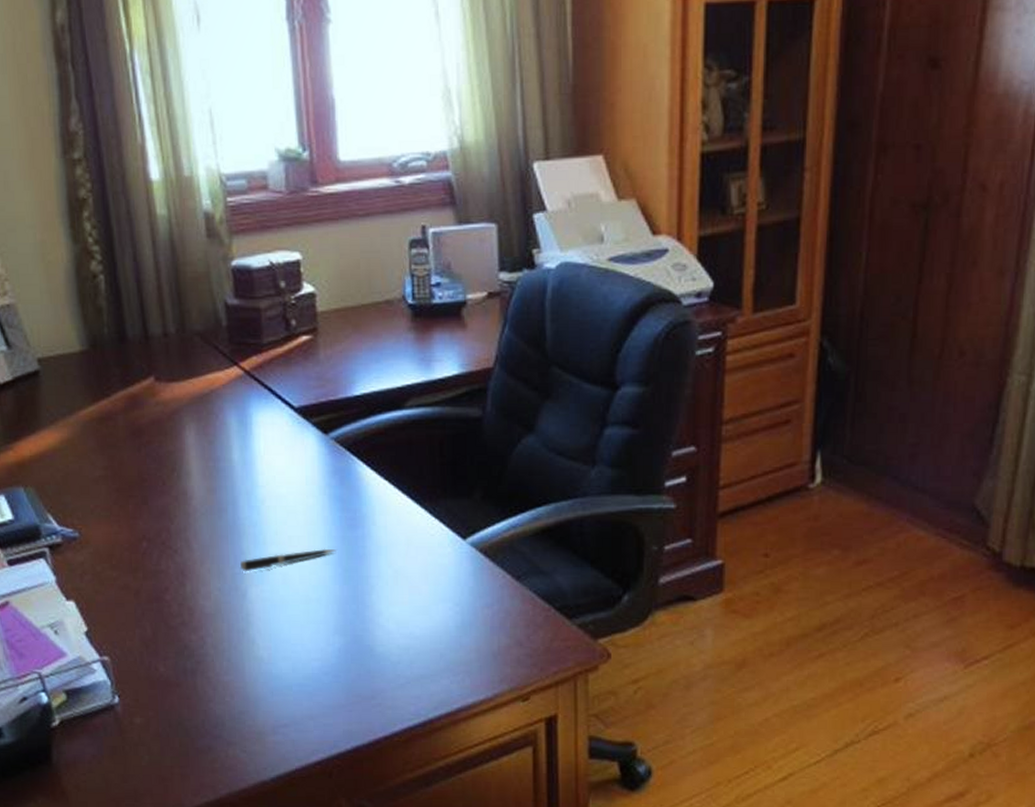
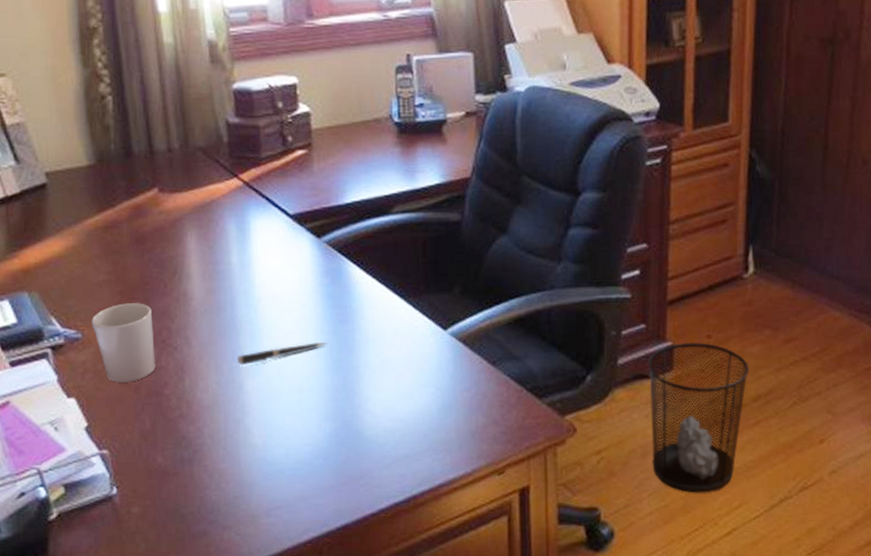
mug: none [89,501,155,586] -> present [91,303,156,383]
waste bin: none [694,560,813,732] -> present [648,342,749,493]

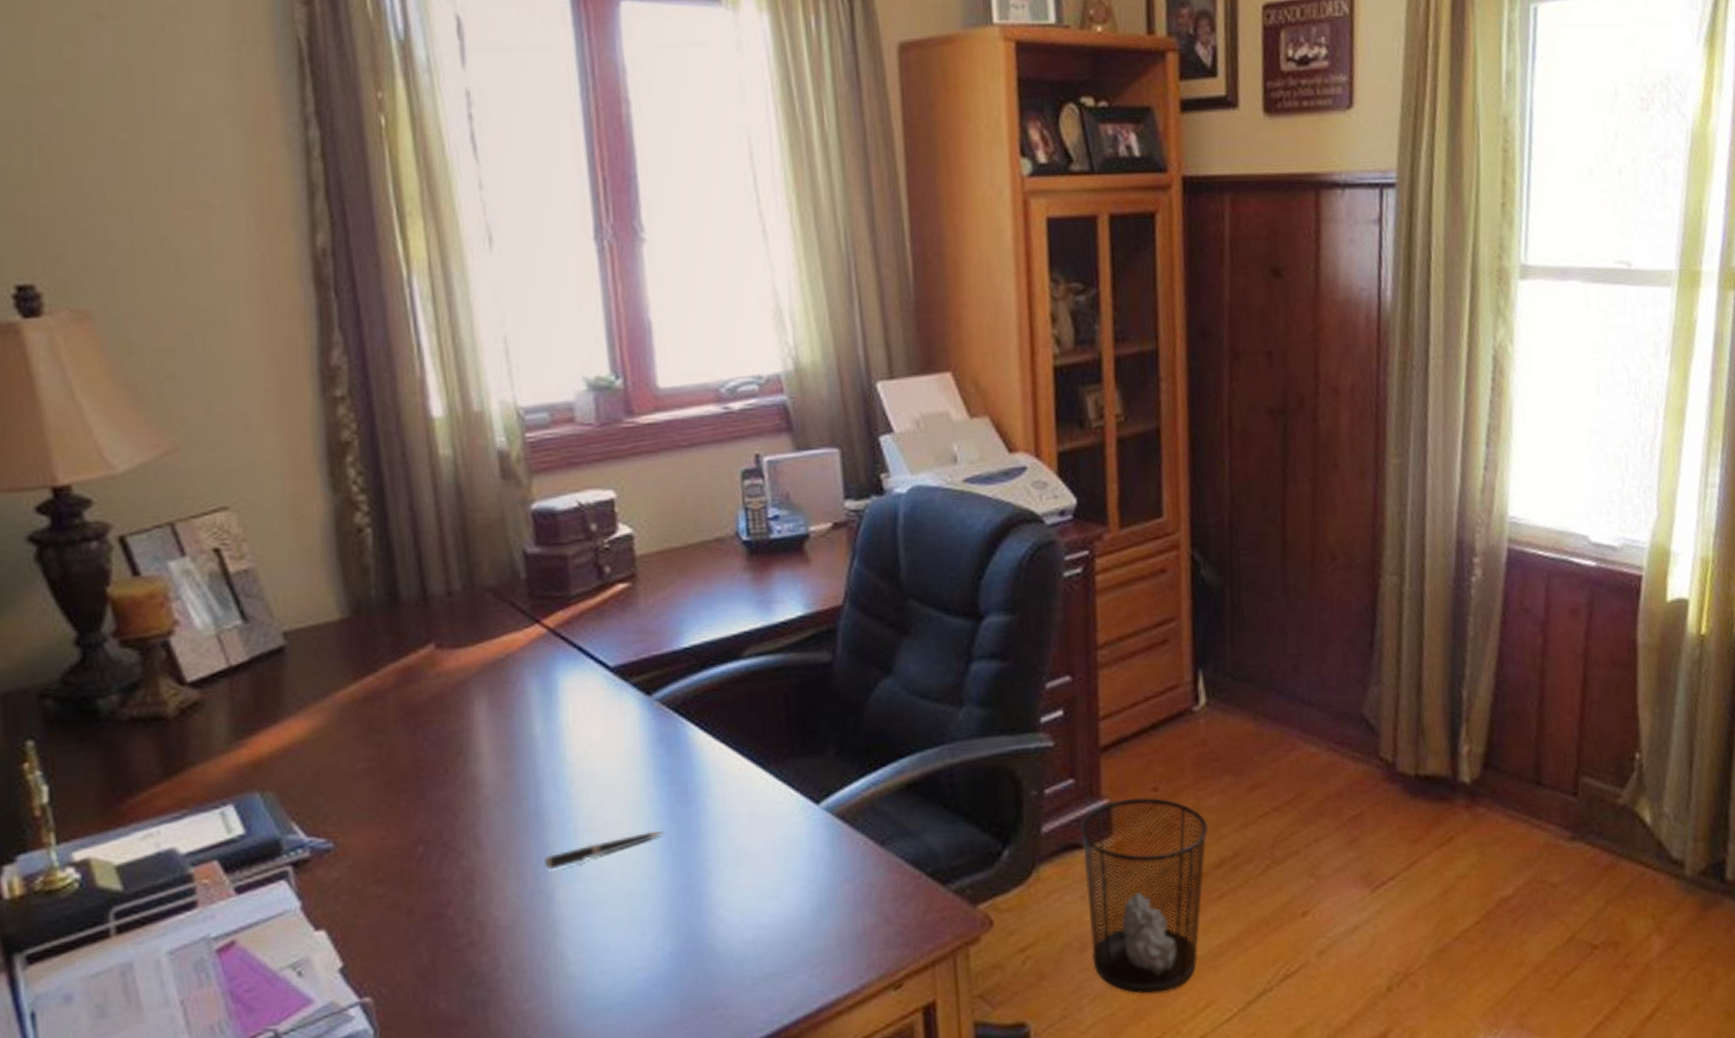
mug: present [91,303,156,383] -> none [347,796,435,905]

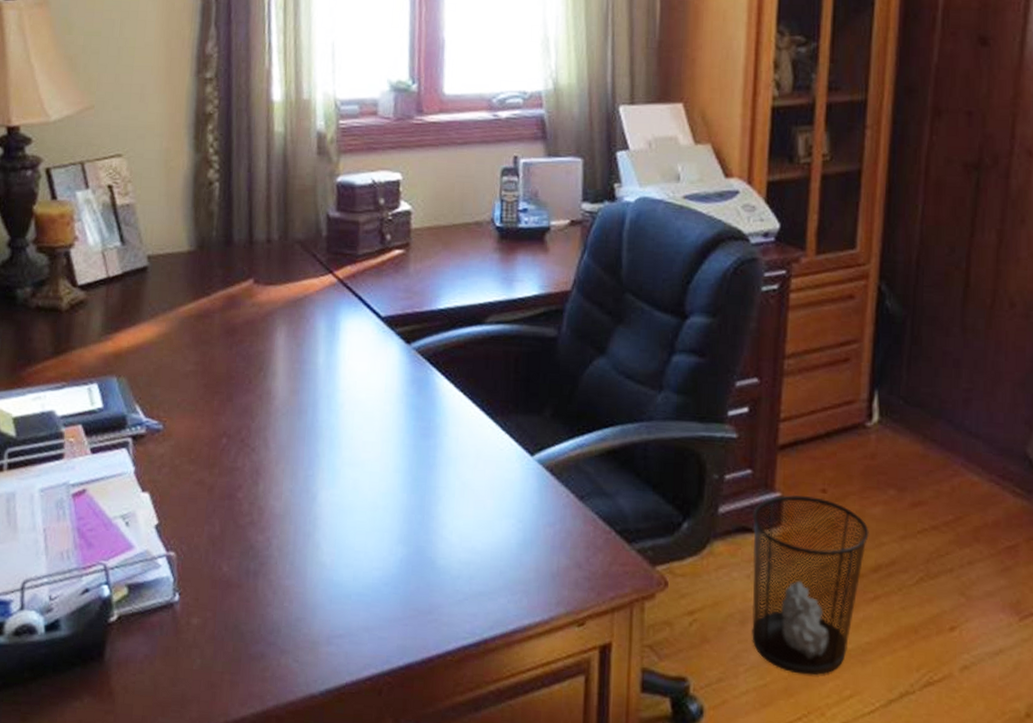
pen: present [543,831,665,870] -> none [313,456,408,475]

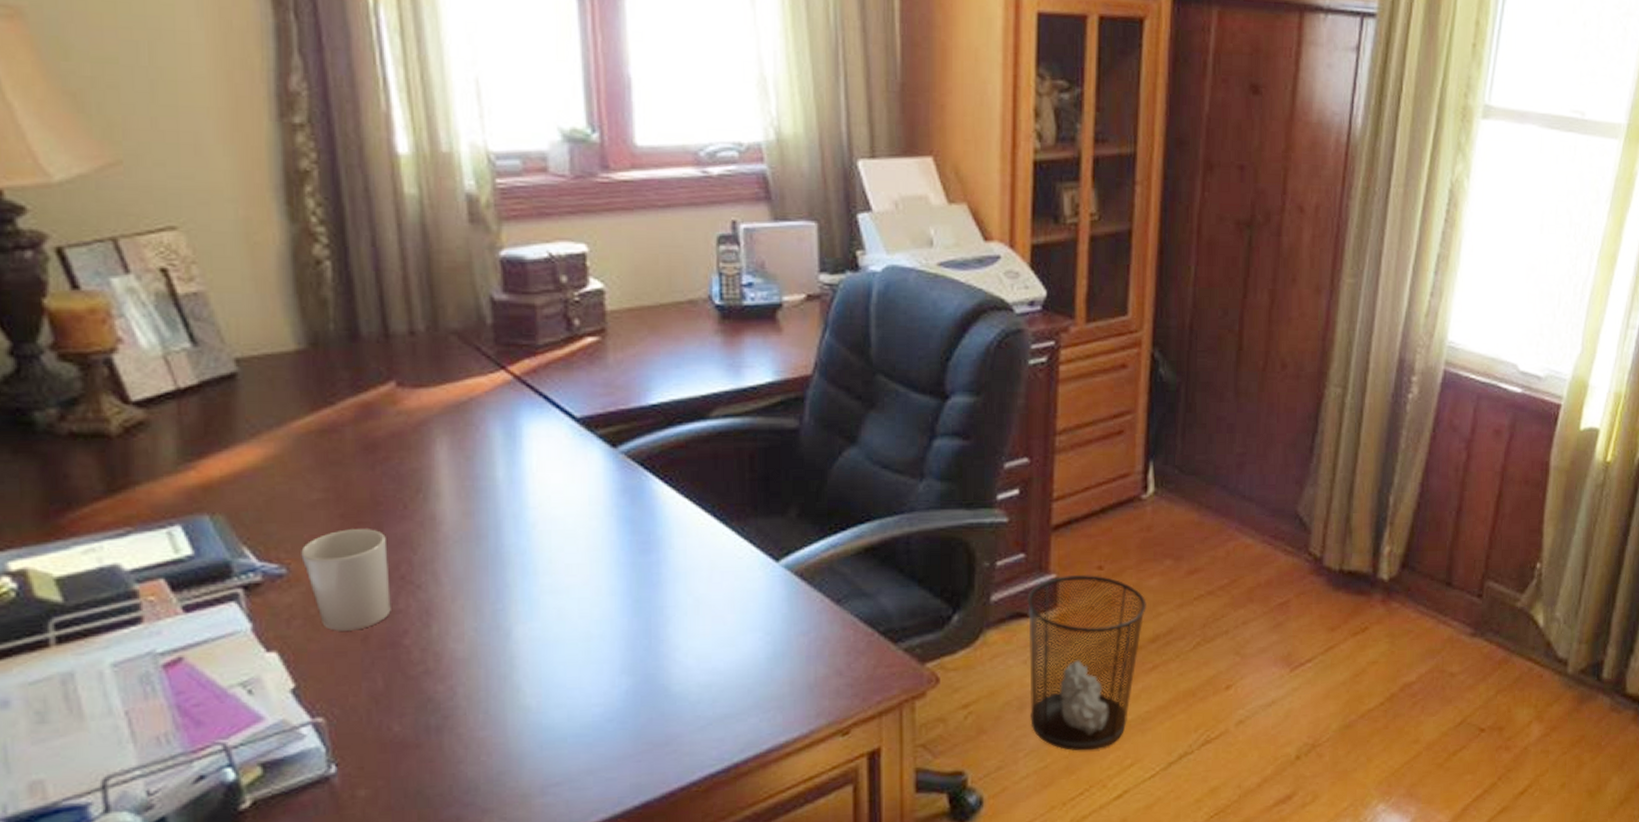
mug: none [174,397,235,481] -> present [301,529,391,631]

